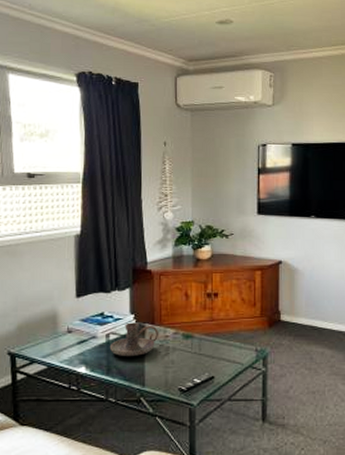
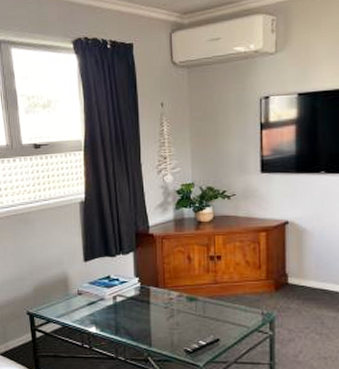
candle holder: present [109,322,158,357] -> none [117,285,163,319]

